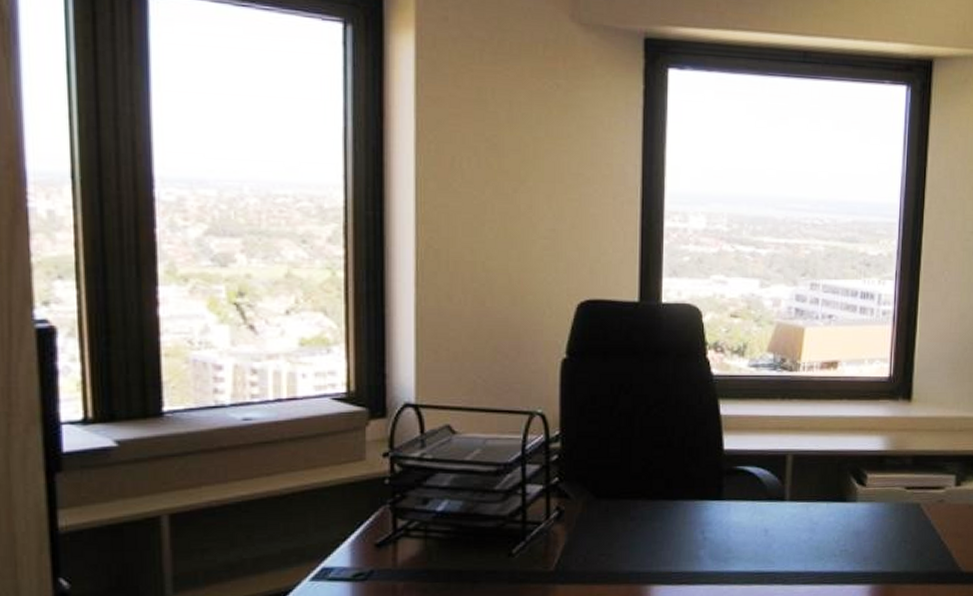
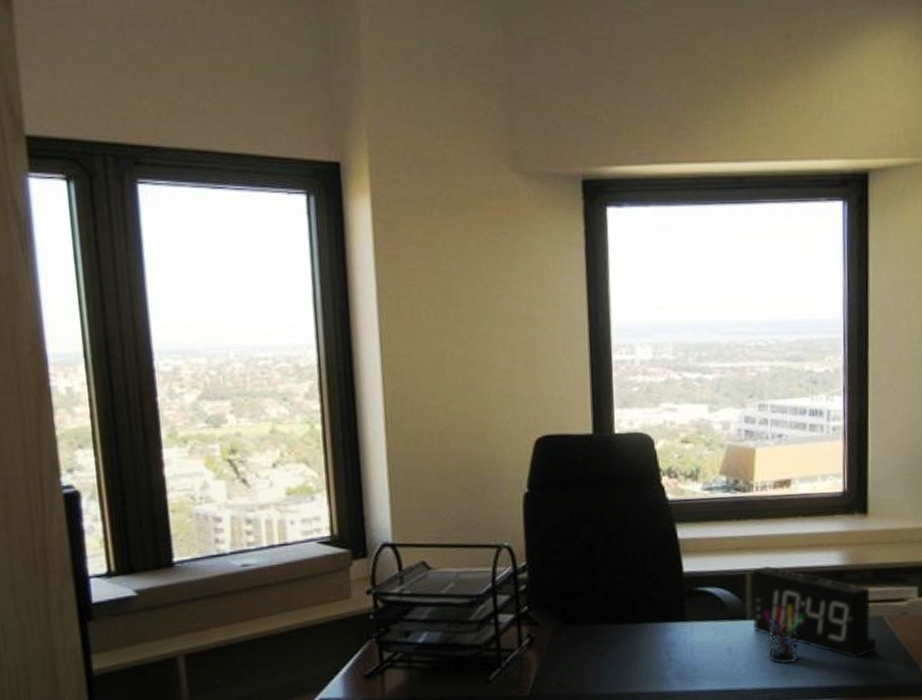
alarm clock: none [791,447,912,544] -> present [753,565,876,658]
pen holder: none [802,488,843,549] -> present [763,605,804,666]

